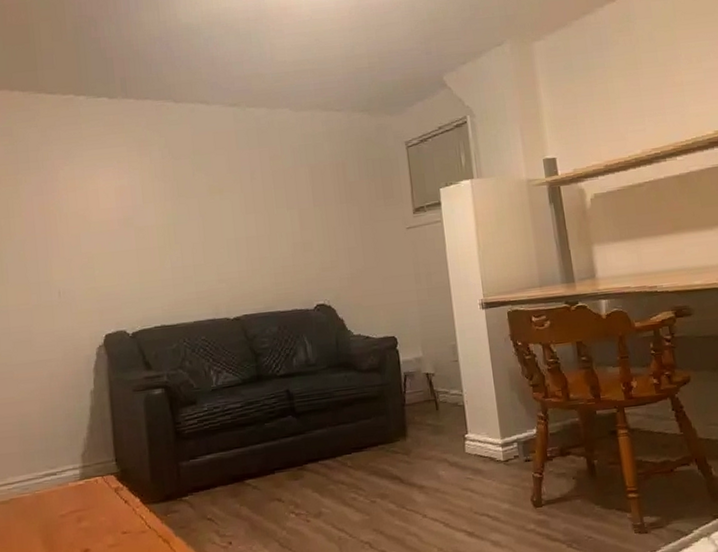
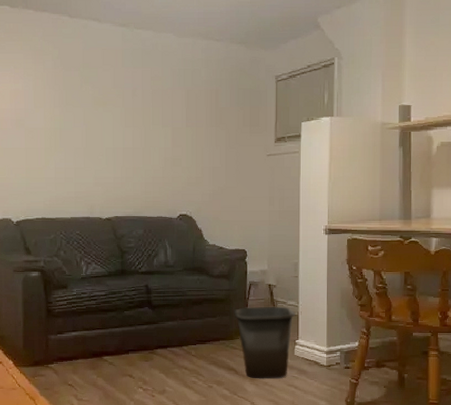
waste bin: none [390,397,461,486] -> present [234,306,295,379]

